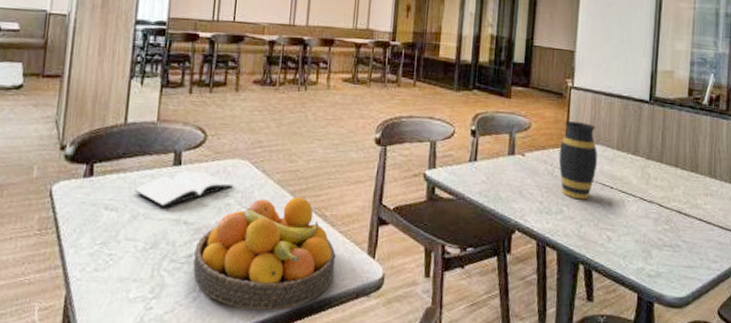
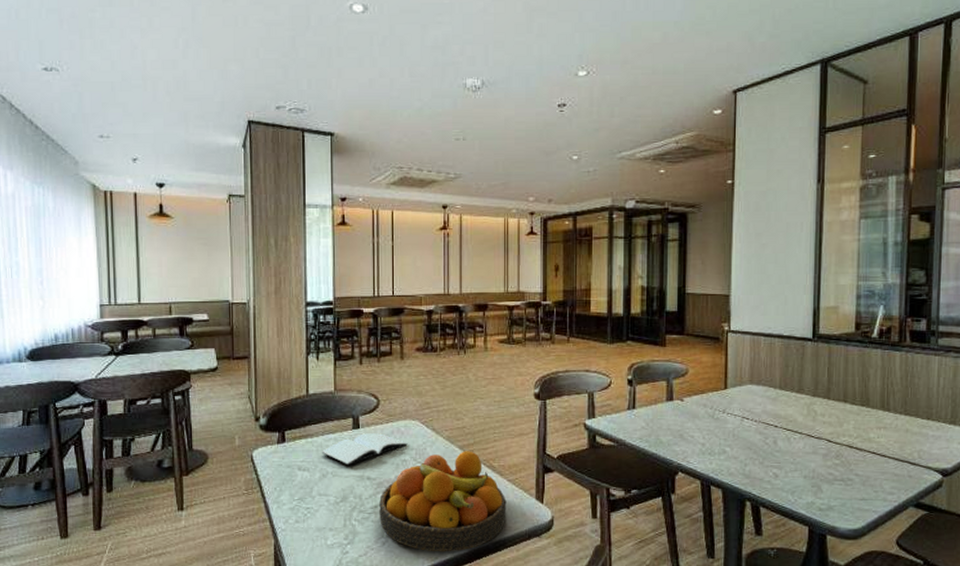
vase: present [558,121,598,200] -> none [719,365,760,440]

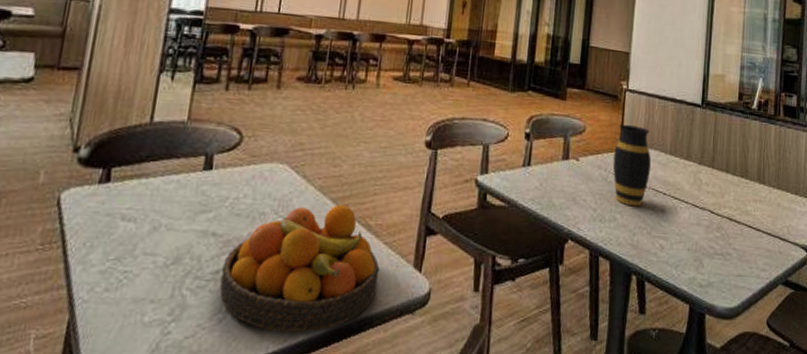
book: present [322,433,406,466] -> none [158,176,269,217]
vase: none [719,365,760,440] -> present [612,125,652,207]

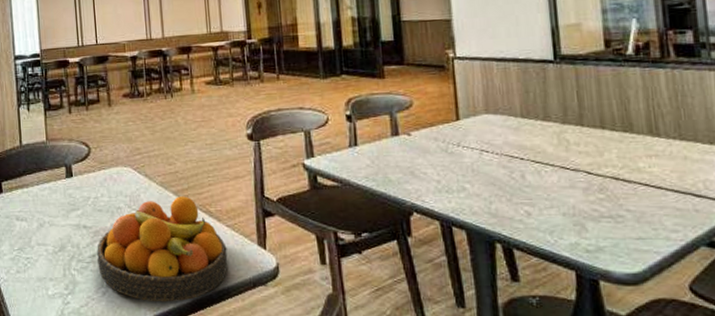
vase: present [612,125,652,207] -> none [450,93,500,175]

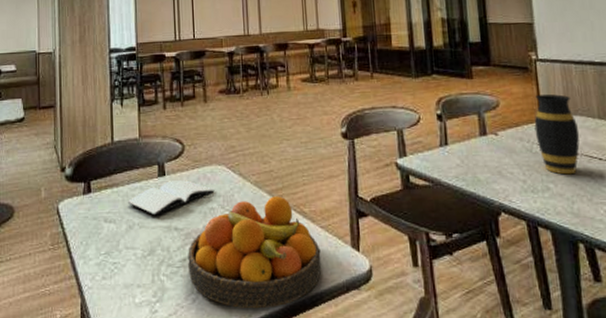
book: none [38,181,120,215] -> present [128,180,214,216]
vase: none [450,93,500,175] -> present [534,94,580,175]

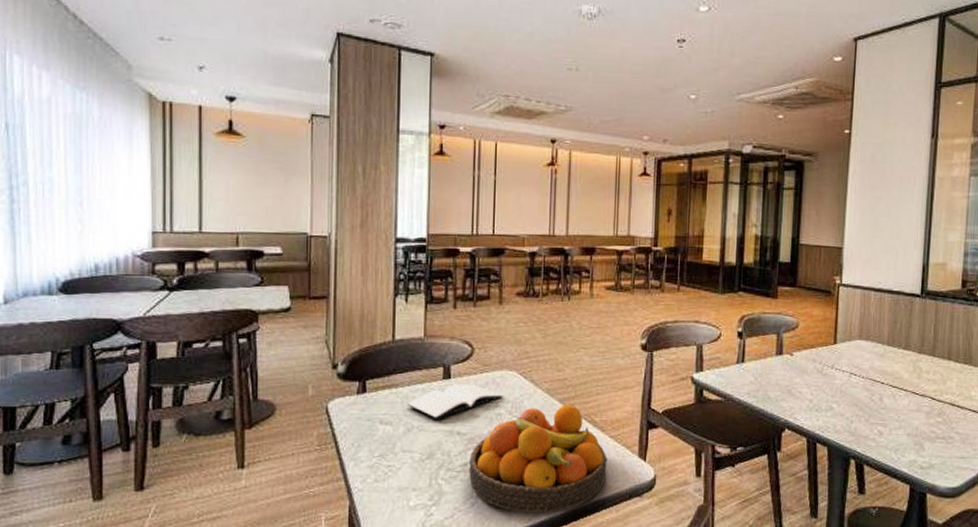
vase: present [534,94,580,175] -> none [827,319,868,396]

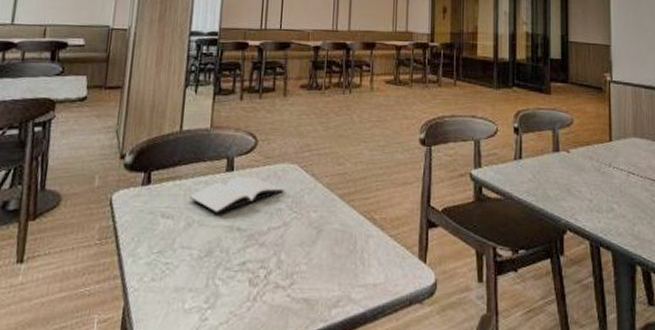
fruit bowl: present [469,404,607,514] -> none [246,200,387,321]

